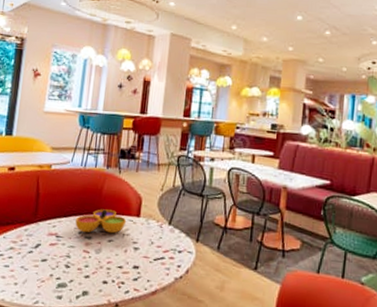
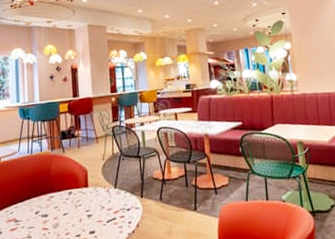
decorative bowl: present [75,209,126,234] -> none [31,186,76,213]

